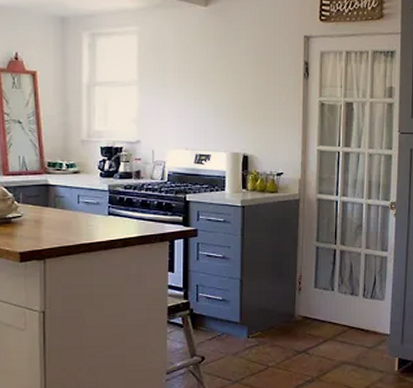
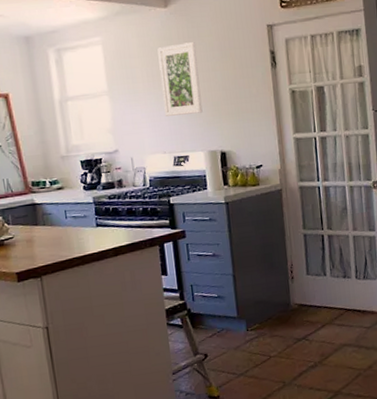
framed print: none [192,43,232,114] -> present [157,42,203,116]

